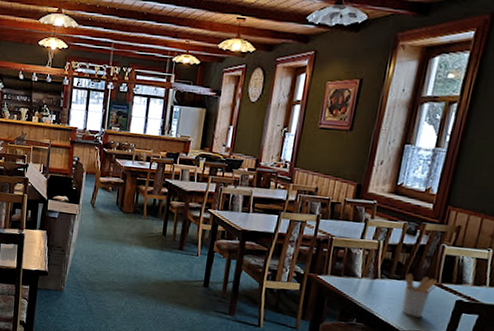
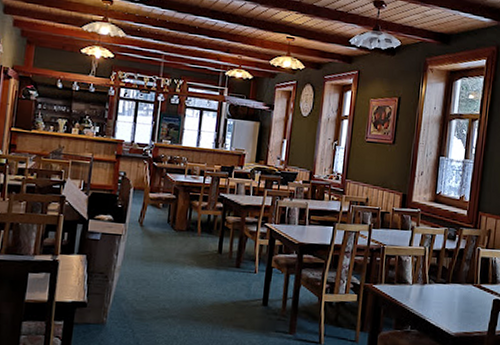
utensil holder: present [401,274,437,318] -> none [449,277,477,319]

